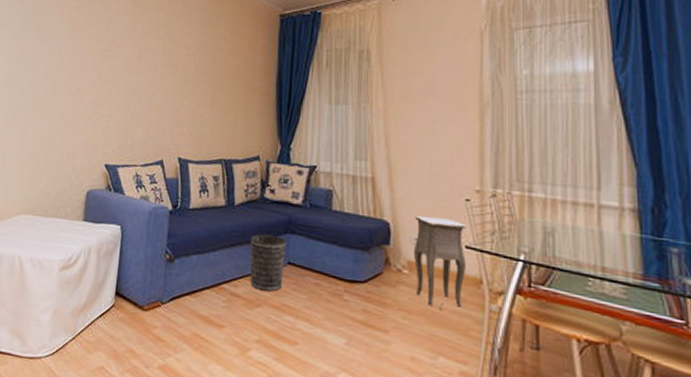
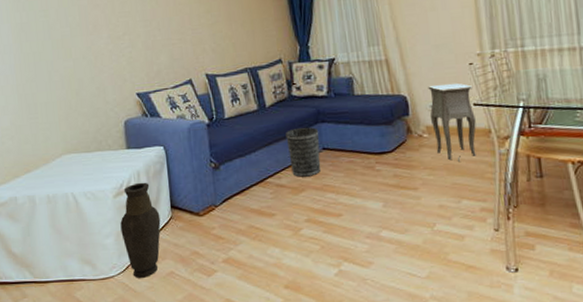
vase: none [58,259,103,367] -> present [120,182,161,278]

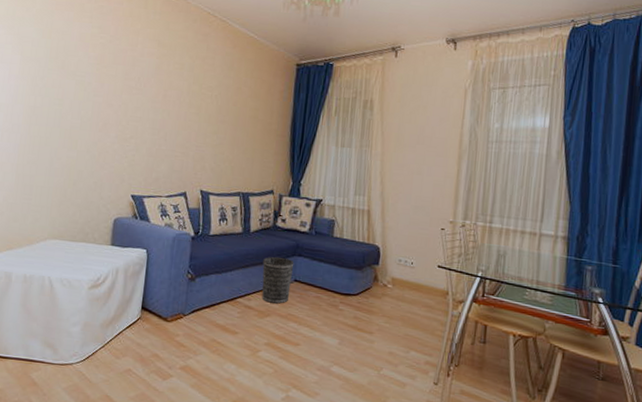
vase: present [120,182,161,278] -> none [88,279,130,371]
side table: present [428,83,476,163] -> none [397,242,440,317]

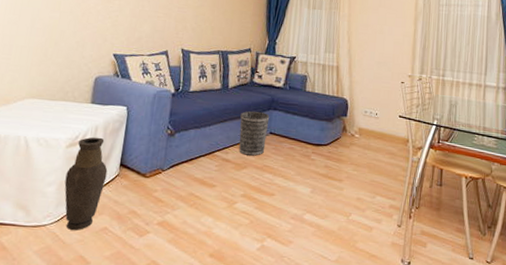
vase: none [88,279,130,371] -> present [64,137,108,230]

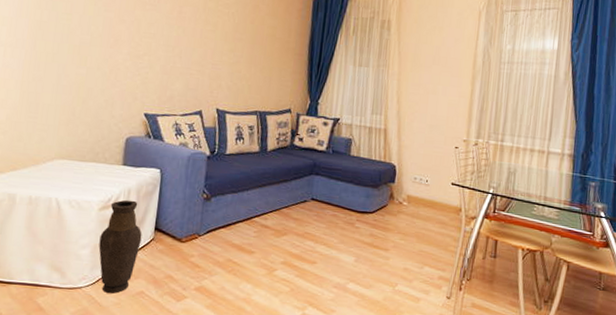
wastebasket: present [239,110,270,156] -> none [278,175,312,223]

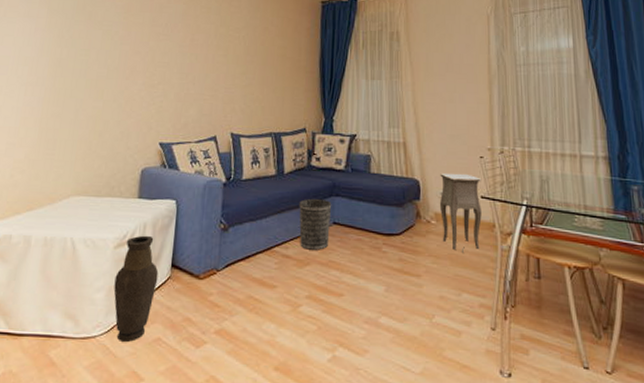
wastebasket: none [278,175,312,223] -> present [299,198,332,250]
side table: none [412,160,454,233] -> present [439,173,482,254]

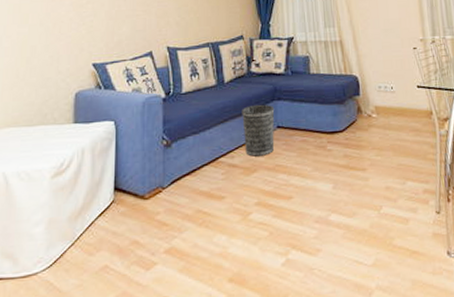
vase: present [113,235,159,342] -> none [54,160,101,275]
side table: present [439,173,482,254] -> none [377,65,420,143]

